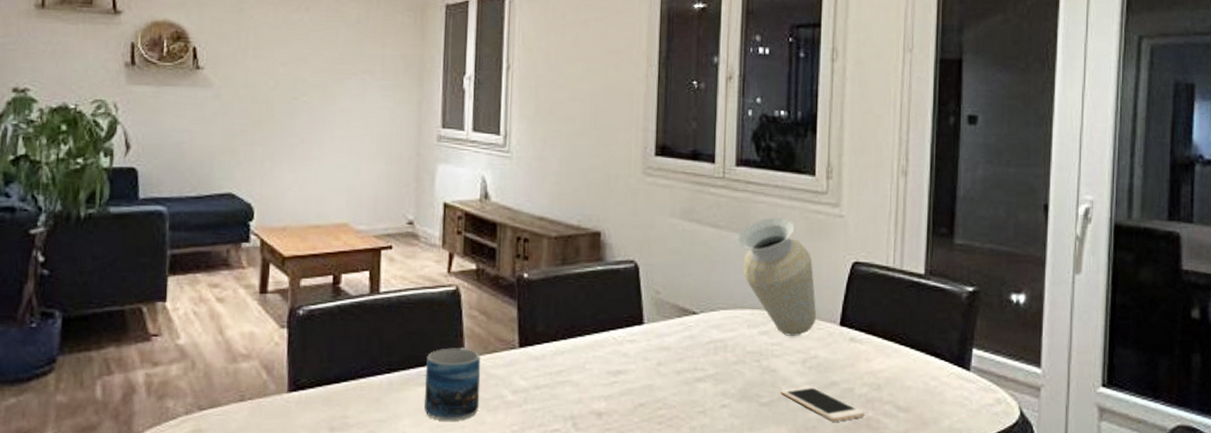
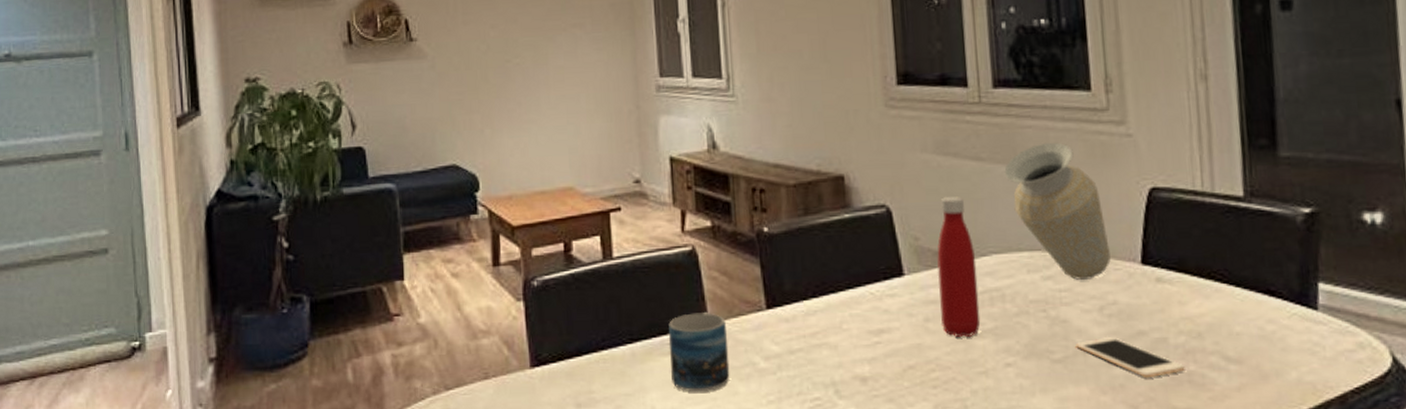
bottle: none [672,258,706,380] -> present [937,197,981,337]

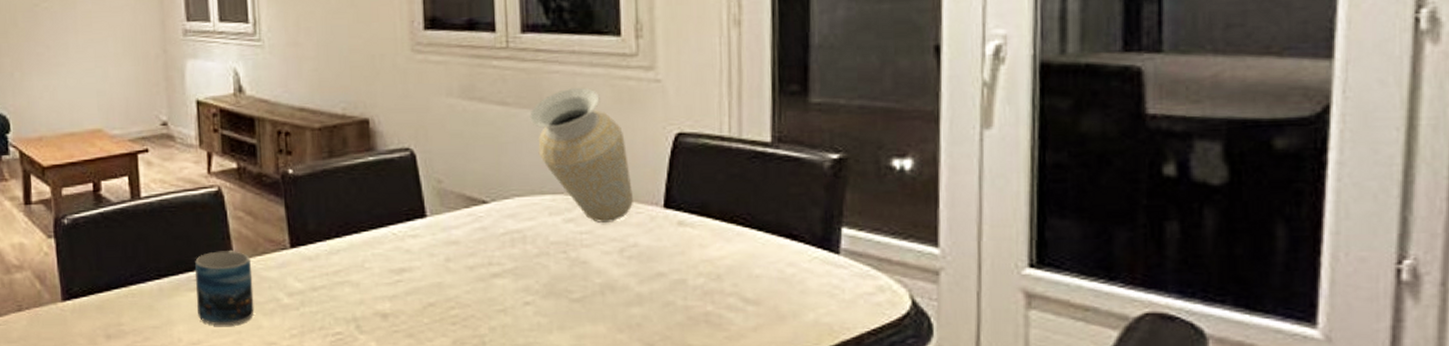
bottle: present [937,197,981,337] -> none [459,141,501,276]
cell phone: present [1076,337,1185,379] -> none [594,278,703,318]

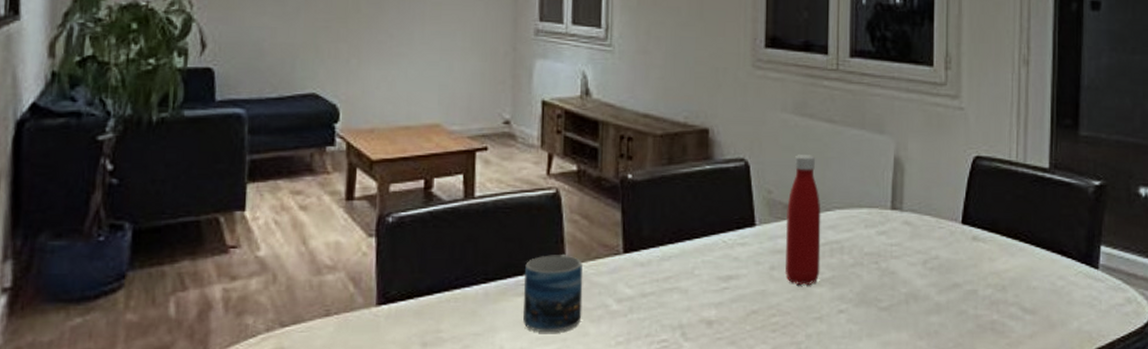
bottle: none [459,141,501,276] -> present [785,155,821,285]
vase: present [529,87,633,223] -> none [853,110,937,236]

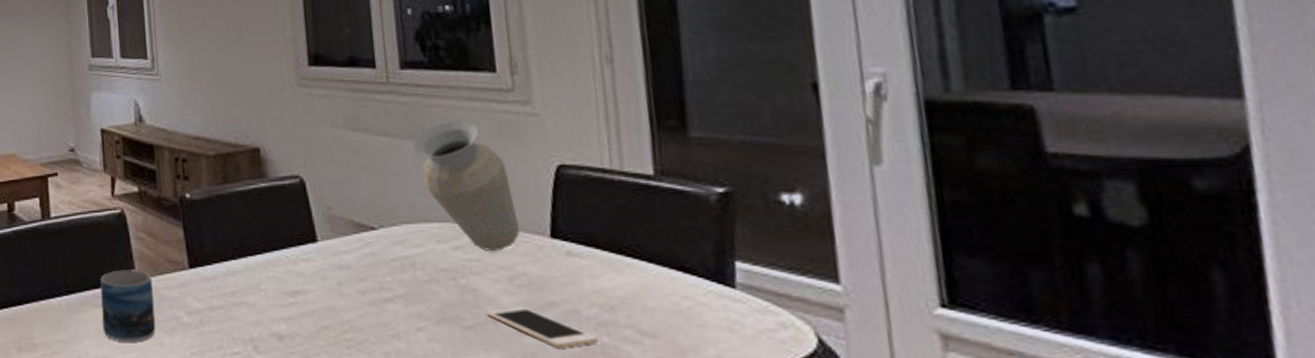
bottle: present [785,155,821,285] -> none [349,169,392,301]
vase: none [853,110,937,236] -> present [412,120,520,251]
cell phone: none [901,288,989,326] -> present [486,307,598,348]

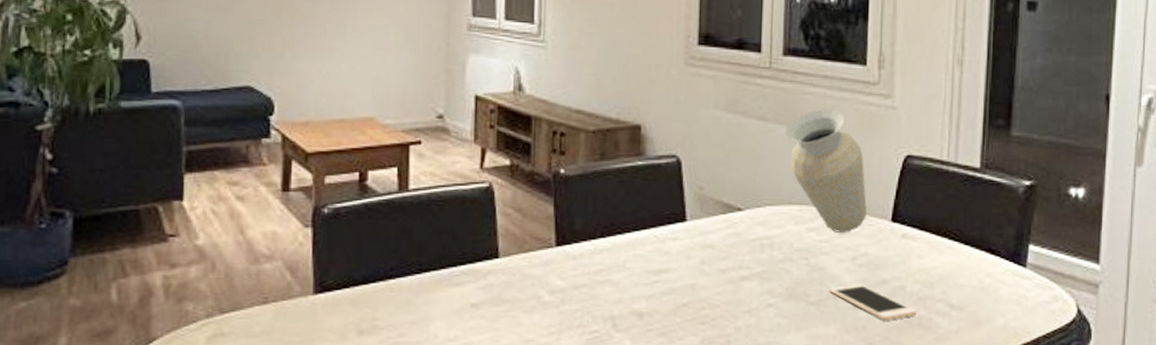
mug: present [100,269,156,342] -> none [457,246,516,323]

